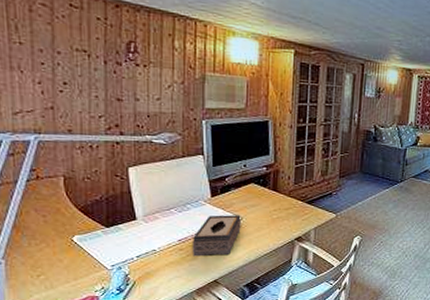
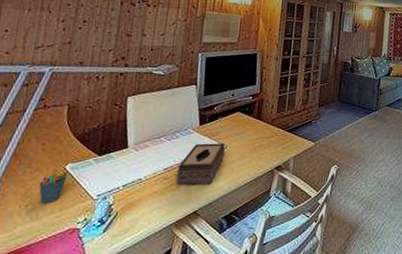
pen holder: none [46,241,77,274] -> present [39,169,69,204]

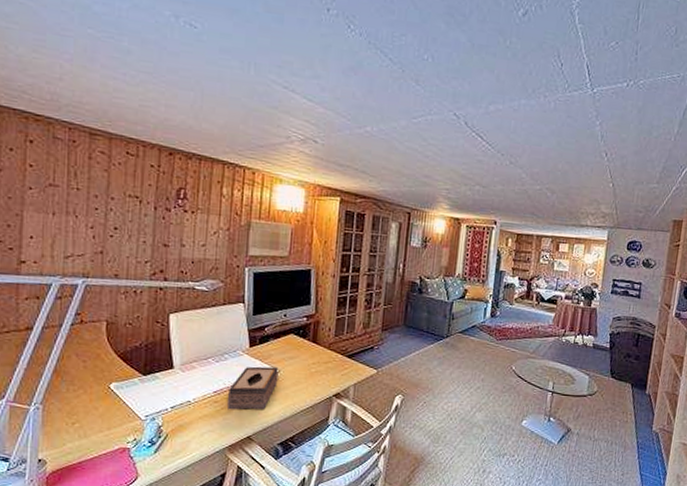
pen holder: present [39,169,69,204] -> none [83,388,113,423]

